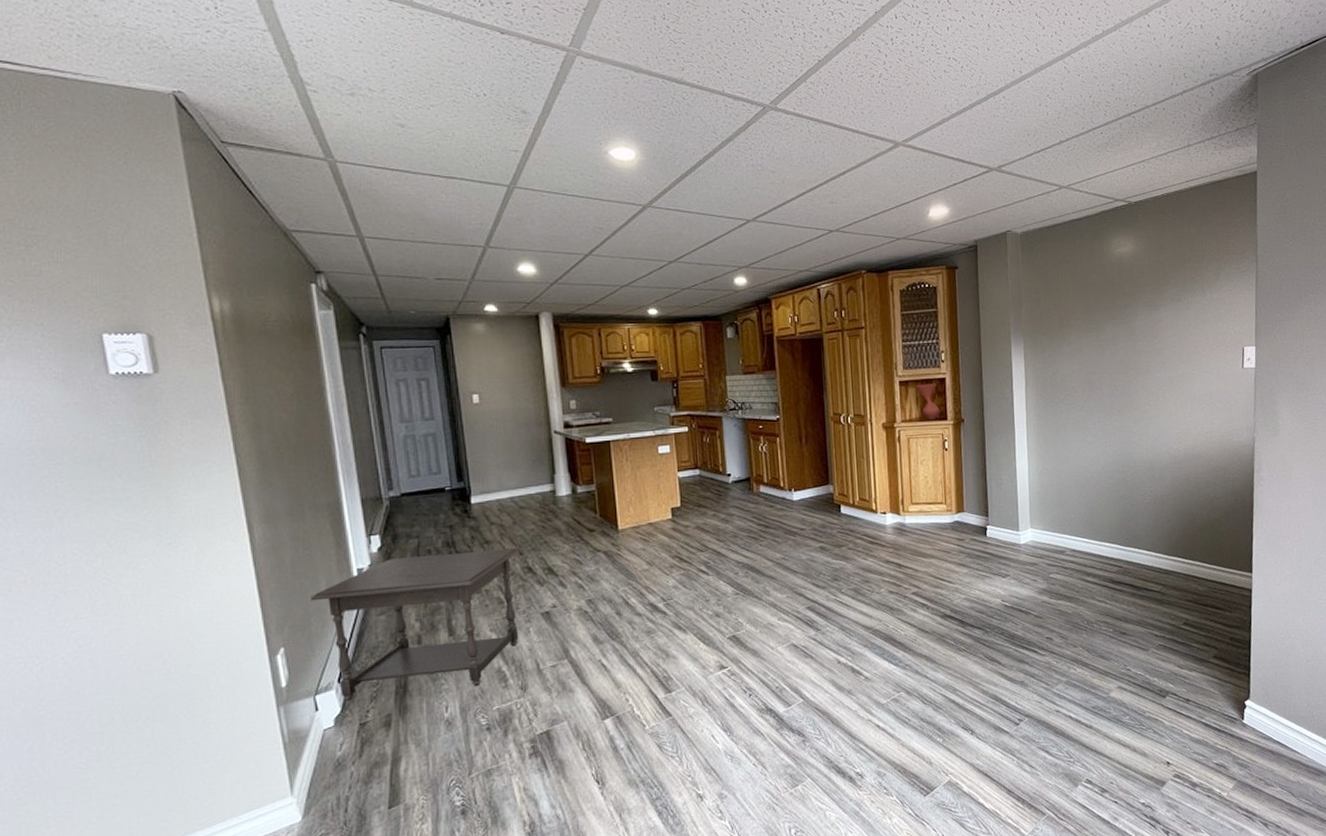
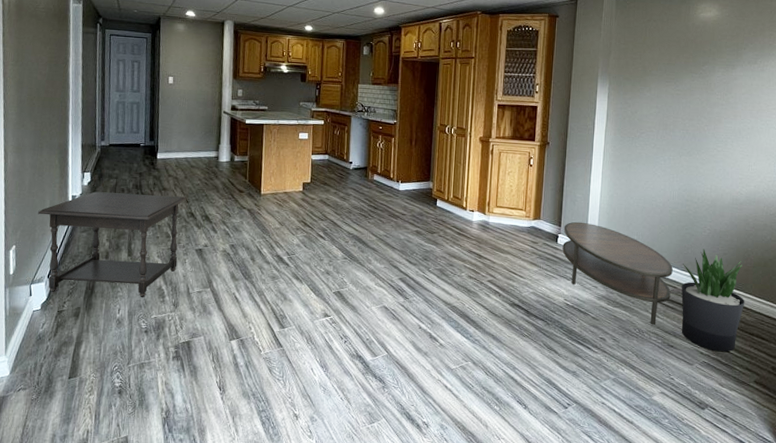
decorative vase: present [915,383,941,421] -> none [511,109,530,140]
coffee table: none [991,507,1117,613] -> present [562,221,673,325]
planter: none [1126,518,1196,631] -> present [681,249,745,352]

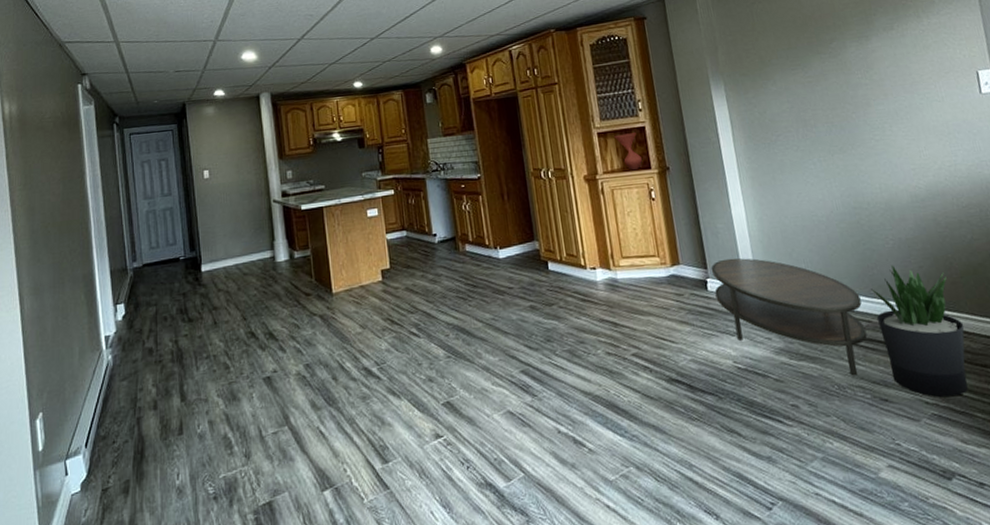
side table: present [38,191,187,297] -> none [66,313,244,466]
decorative vase: none [511,109,530,140] -> present [614,132,643,171]

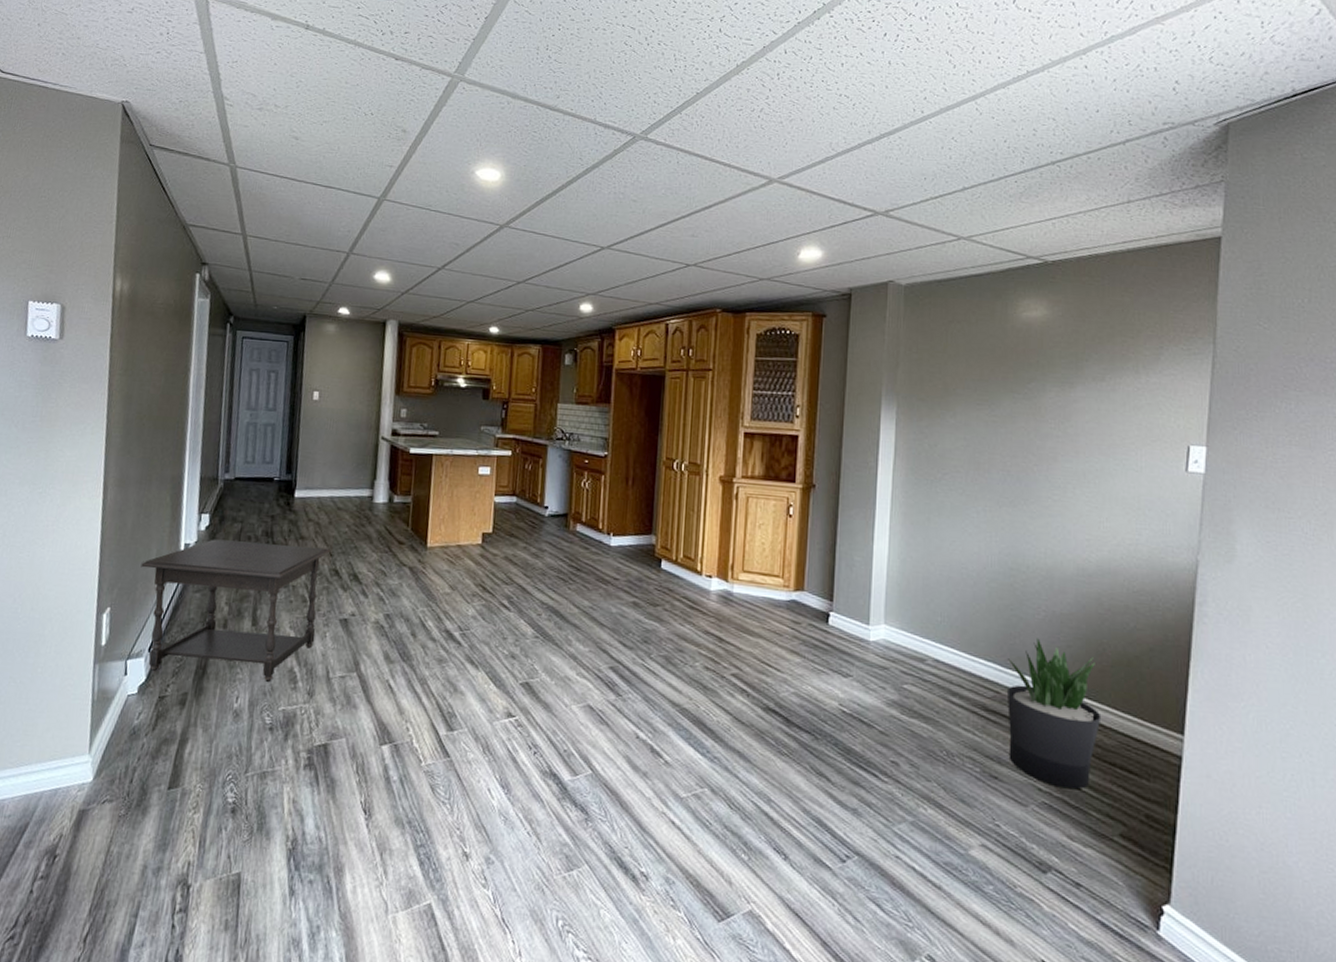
side table: none [66,313,244,466] -> present [141,539,331,682]
decorative vase: present [614,132,643,171] -> none [762,438,789,481]
coffee table: present [711,258,868,376] -> none [835,595,994,746]

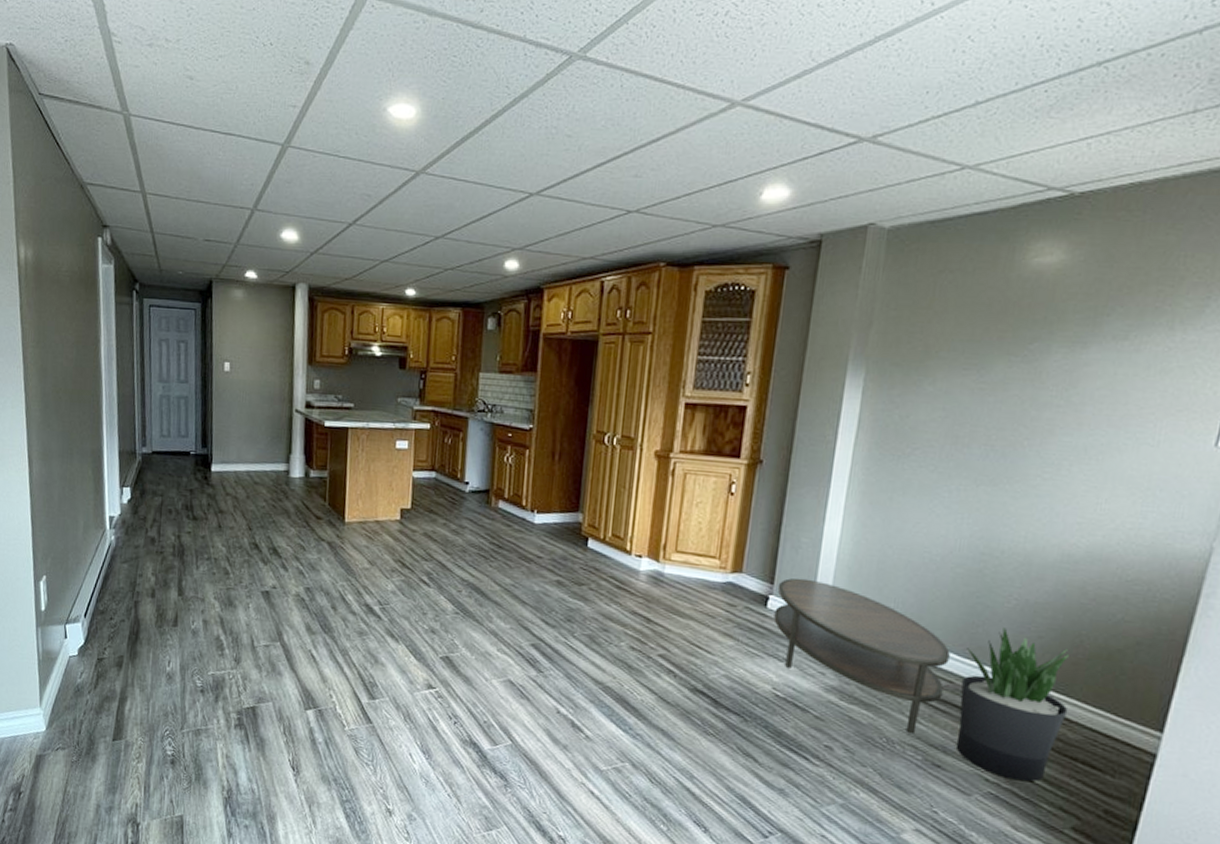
side table: present [141,539,331,682] -> none [70,512,250,648]
coffee table: none [835,595,994,746] -> present [773,578,950,734]

